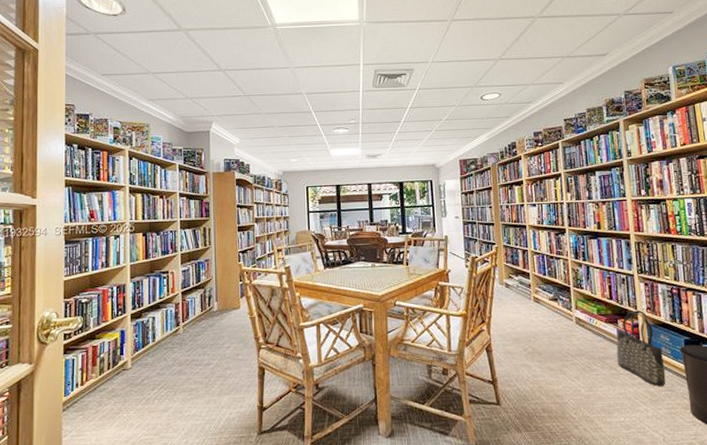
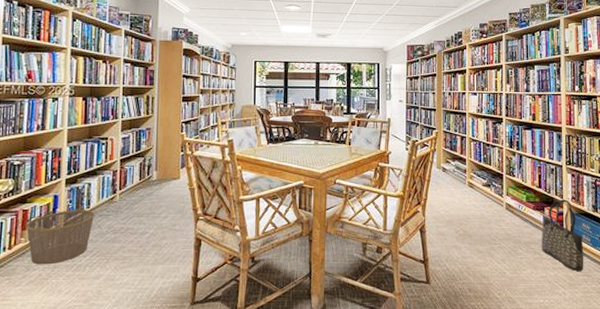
basket: none [96,341,161,400] -> present [26,207,95,265]

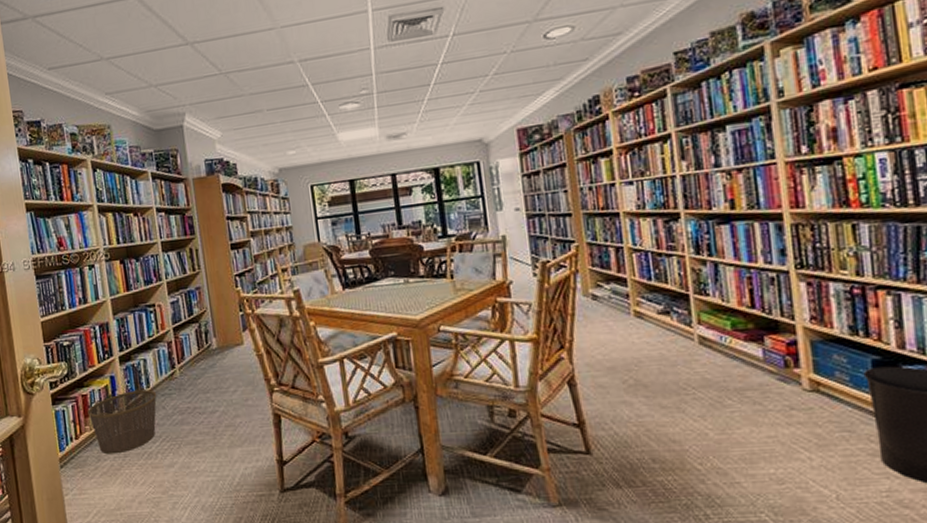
tote bag: present [541,199,584,272] -> none [762,321,842,427]

